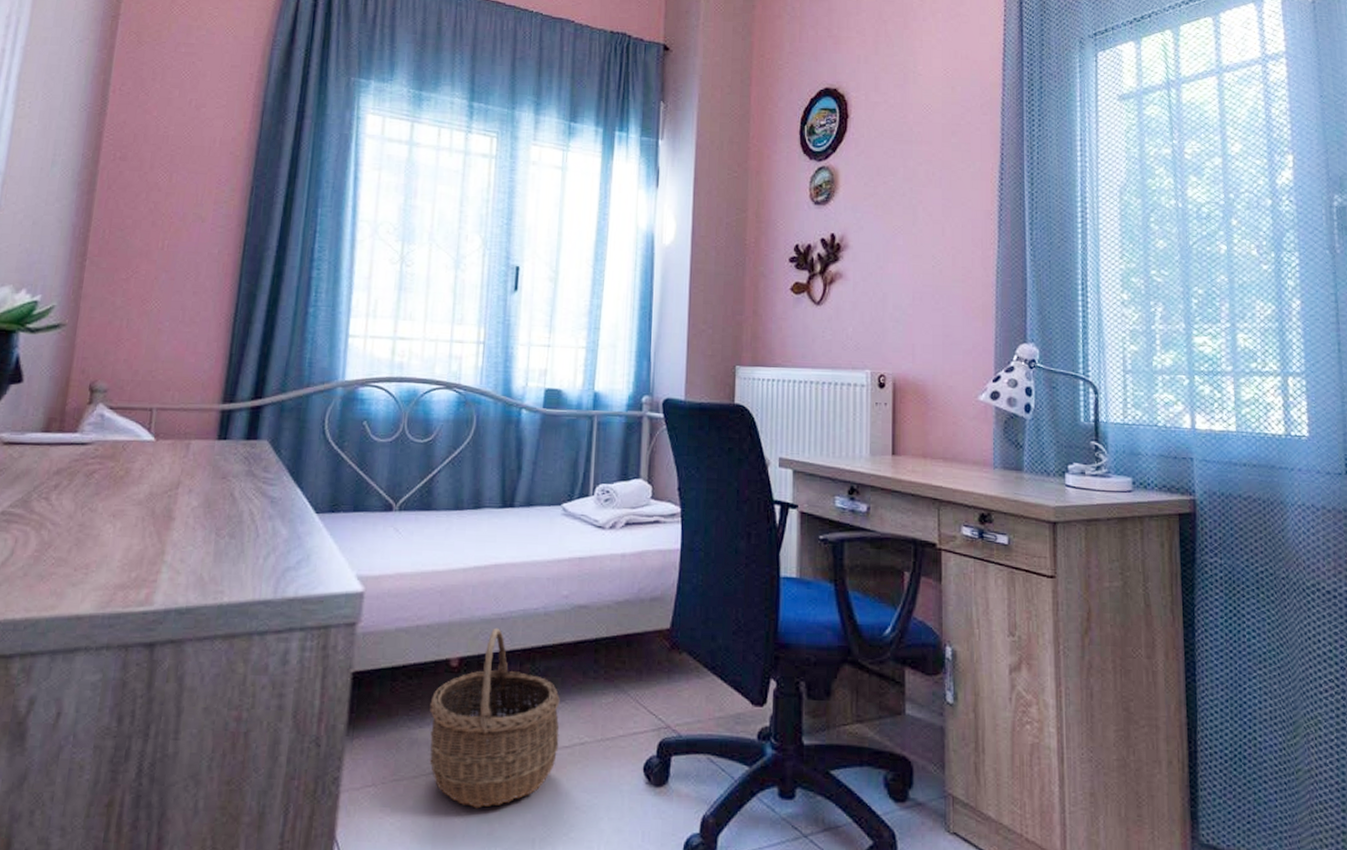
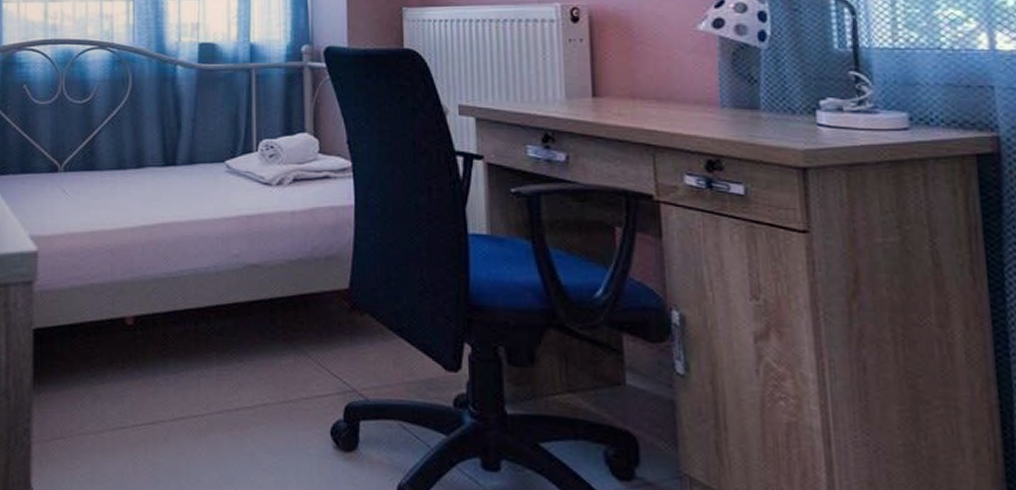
wicker basket: present [429,627,560,809] -> none [109,286,240,465]

